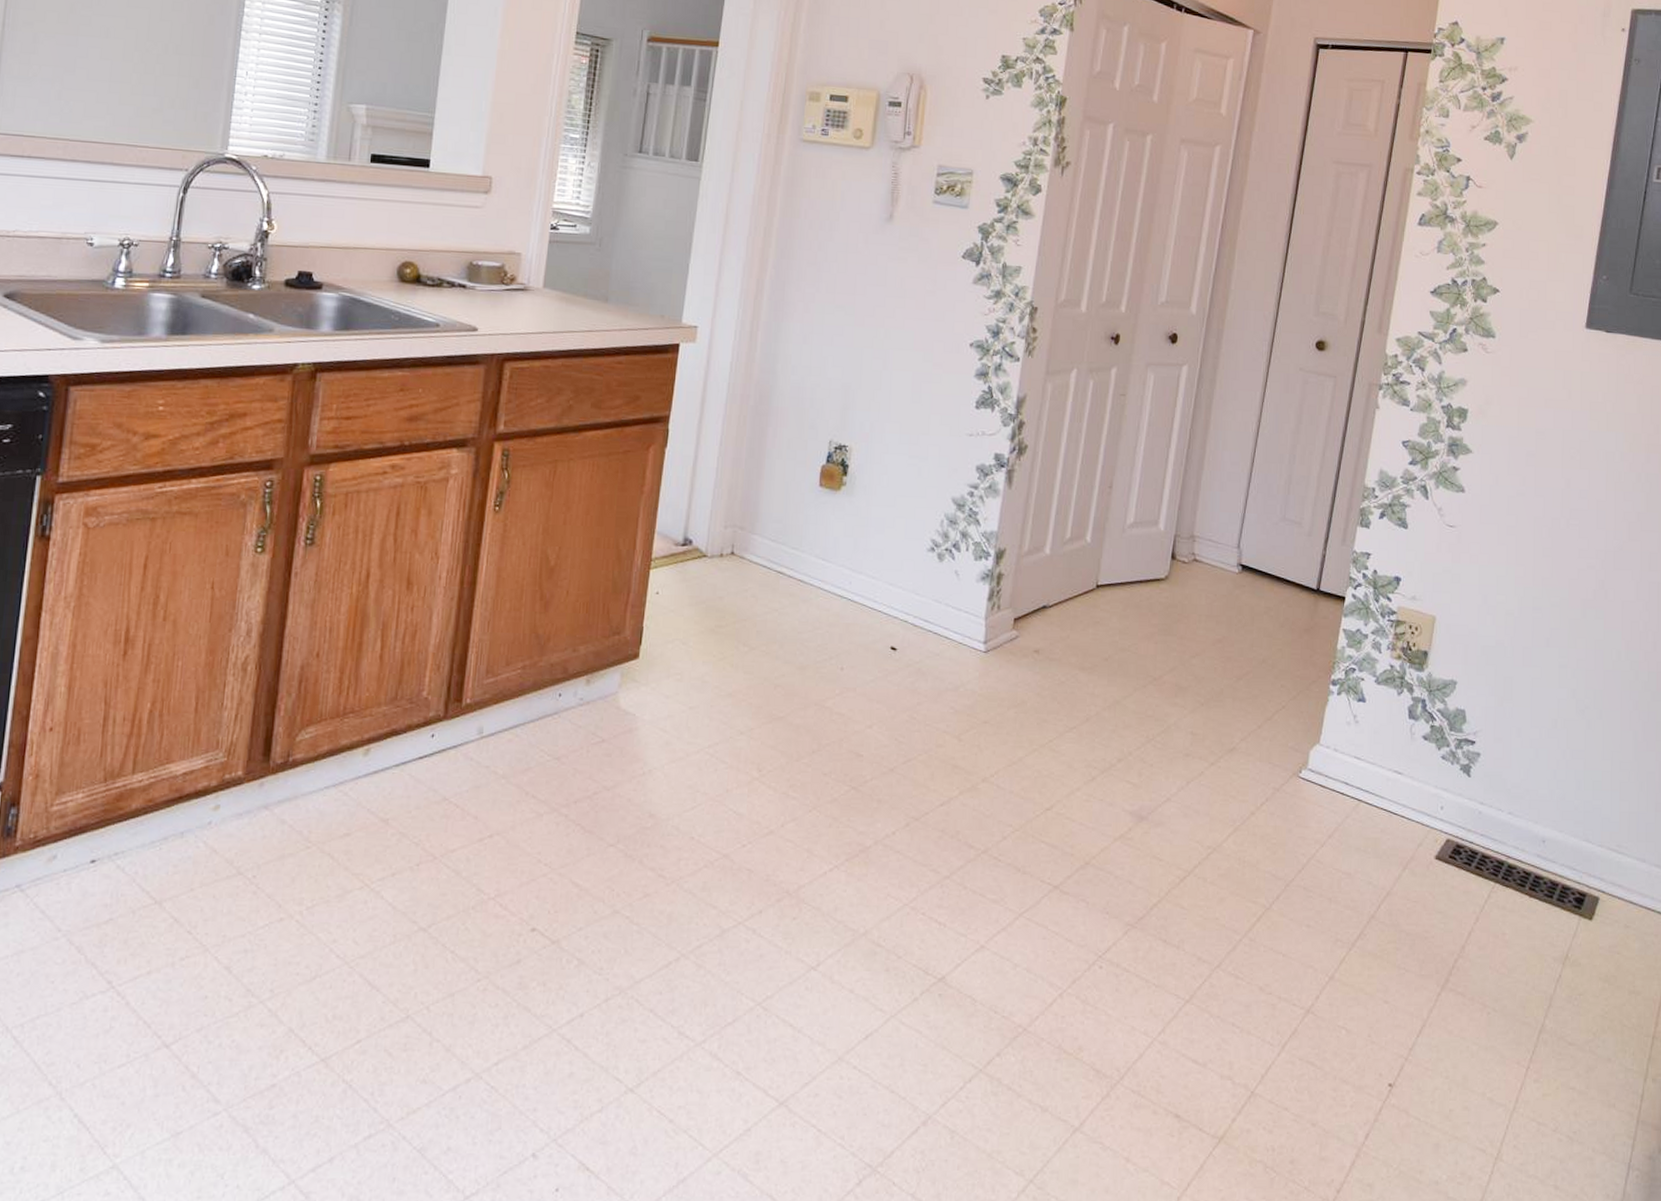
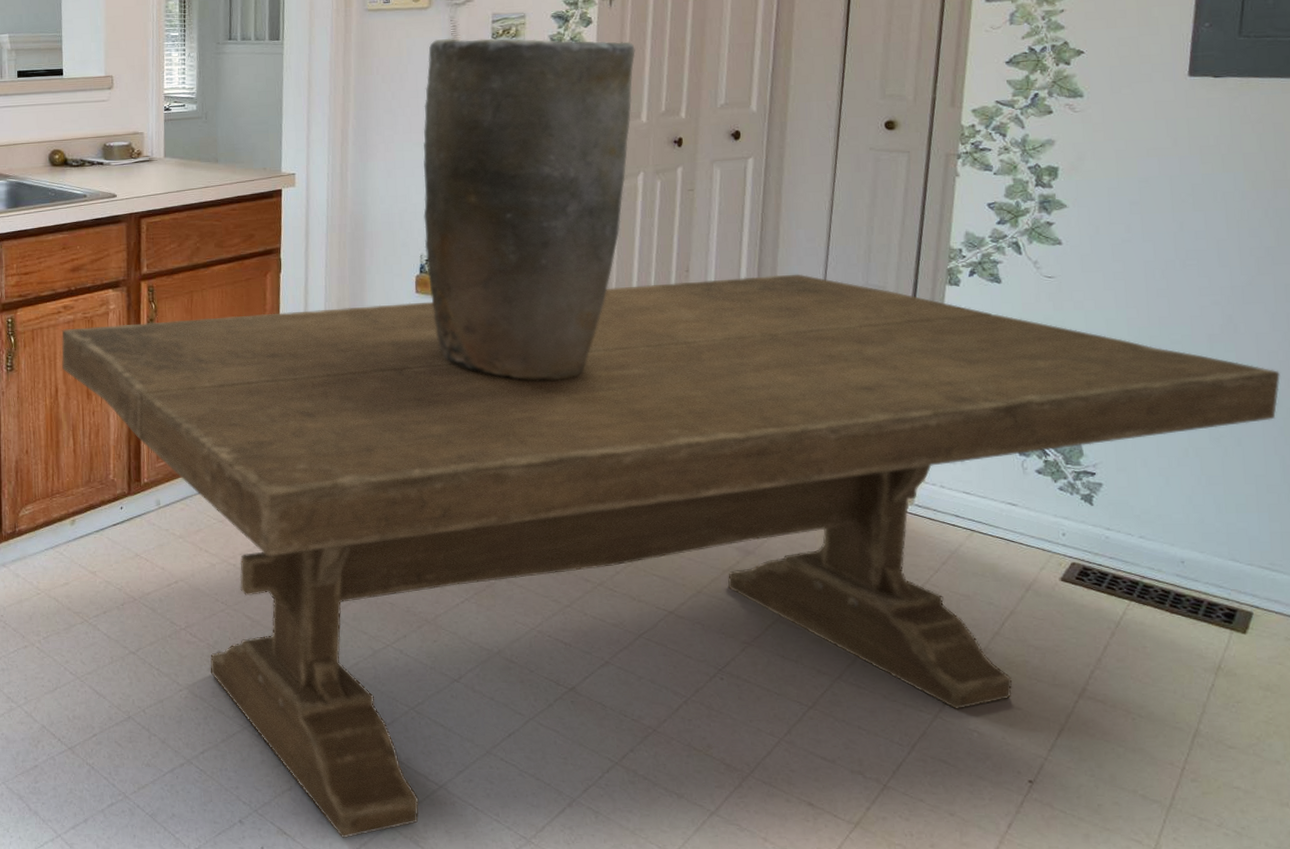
dining table: none [378,494,1639,1174] -> present [61,274,1280,839]
vase: none [835,186,1082,603] -> present [423,38,636,380]

